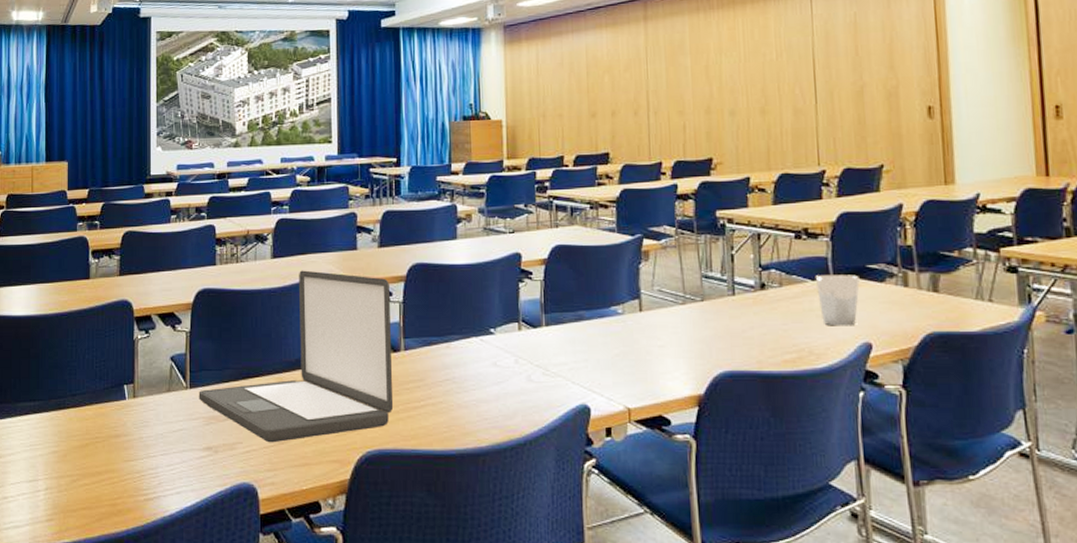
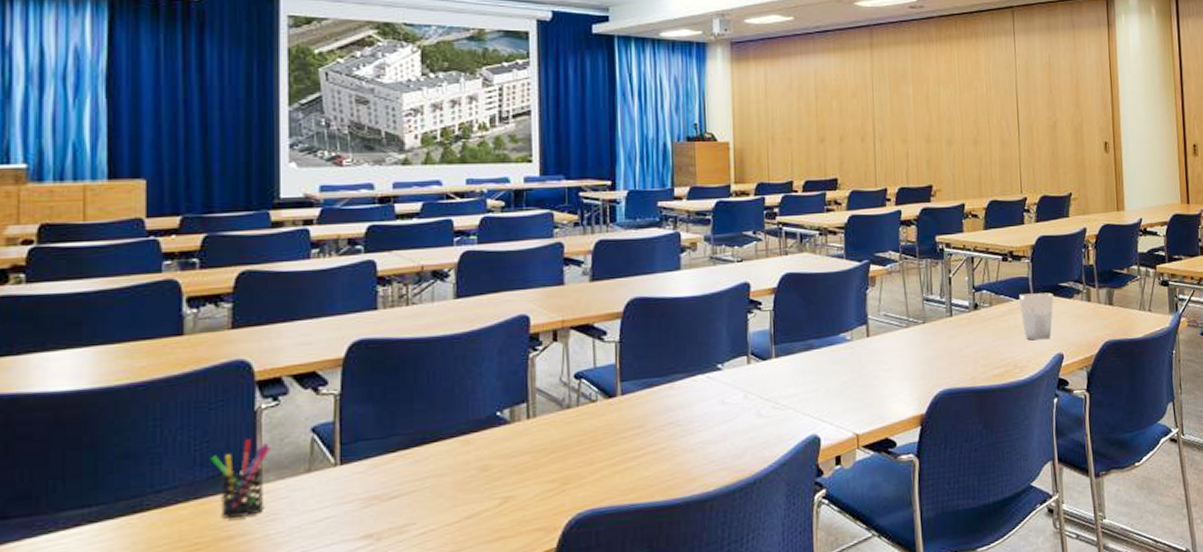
pen holder: none [106,361,143,421] -> present [211,439,270,519]
laptop: present [198,270,394,443] -> none [353,311,609,520]

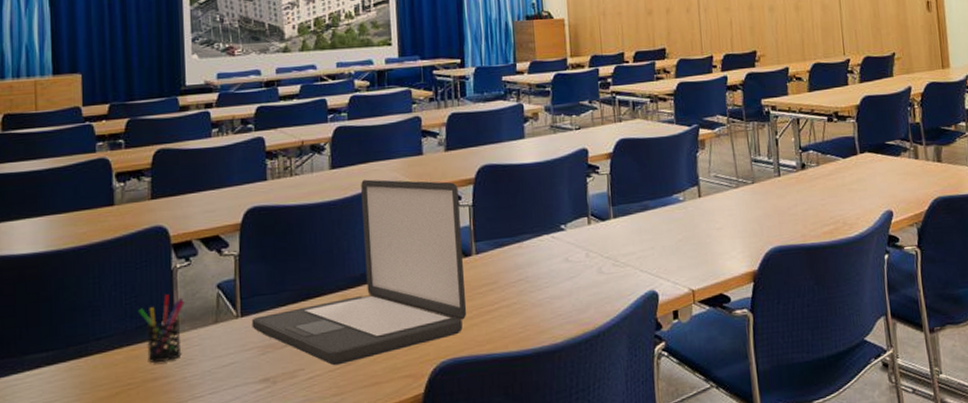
laptop: none [353,311,609,520] -> present [251,179,467,366]
drinking glass: present [1018,292,1054,340] -> none [845,151,881,198]

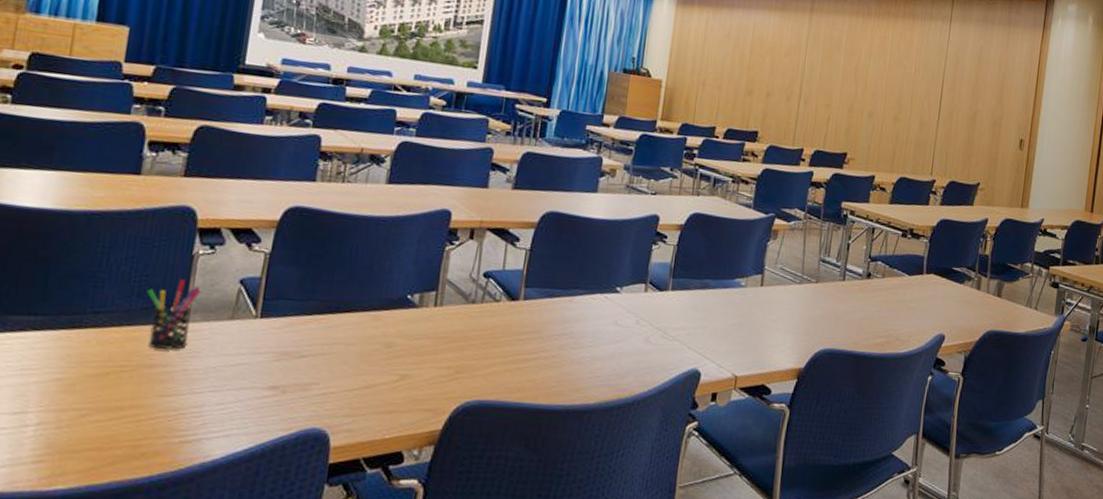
laptop: present [251,179,467,366] -> none [270,201,518,387]

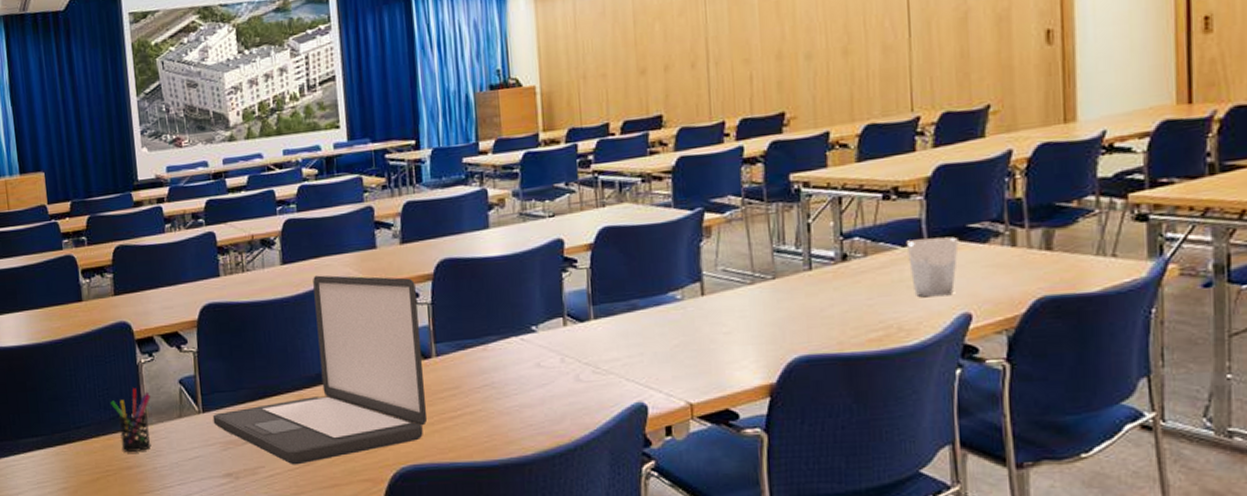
laptop: none [270,201,518,387] -> present [212,275,428,465]
drinking glass: none [911,271,945,319] -> present [906,236,959,297]

